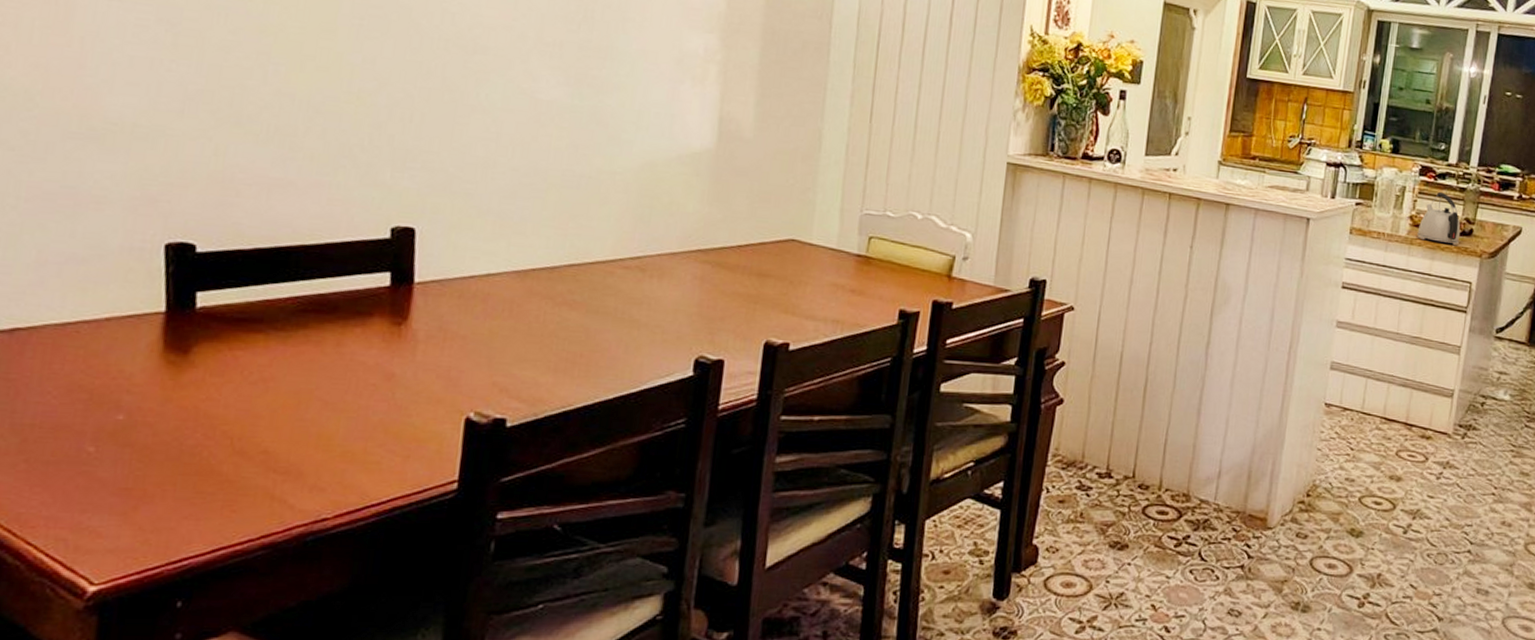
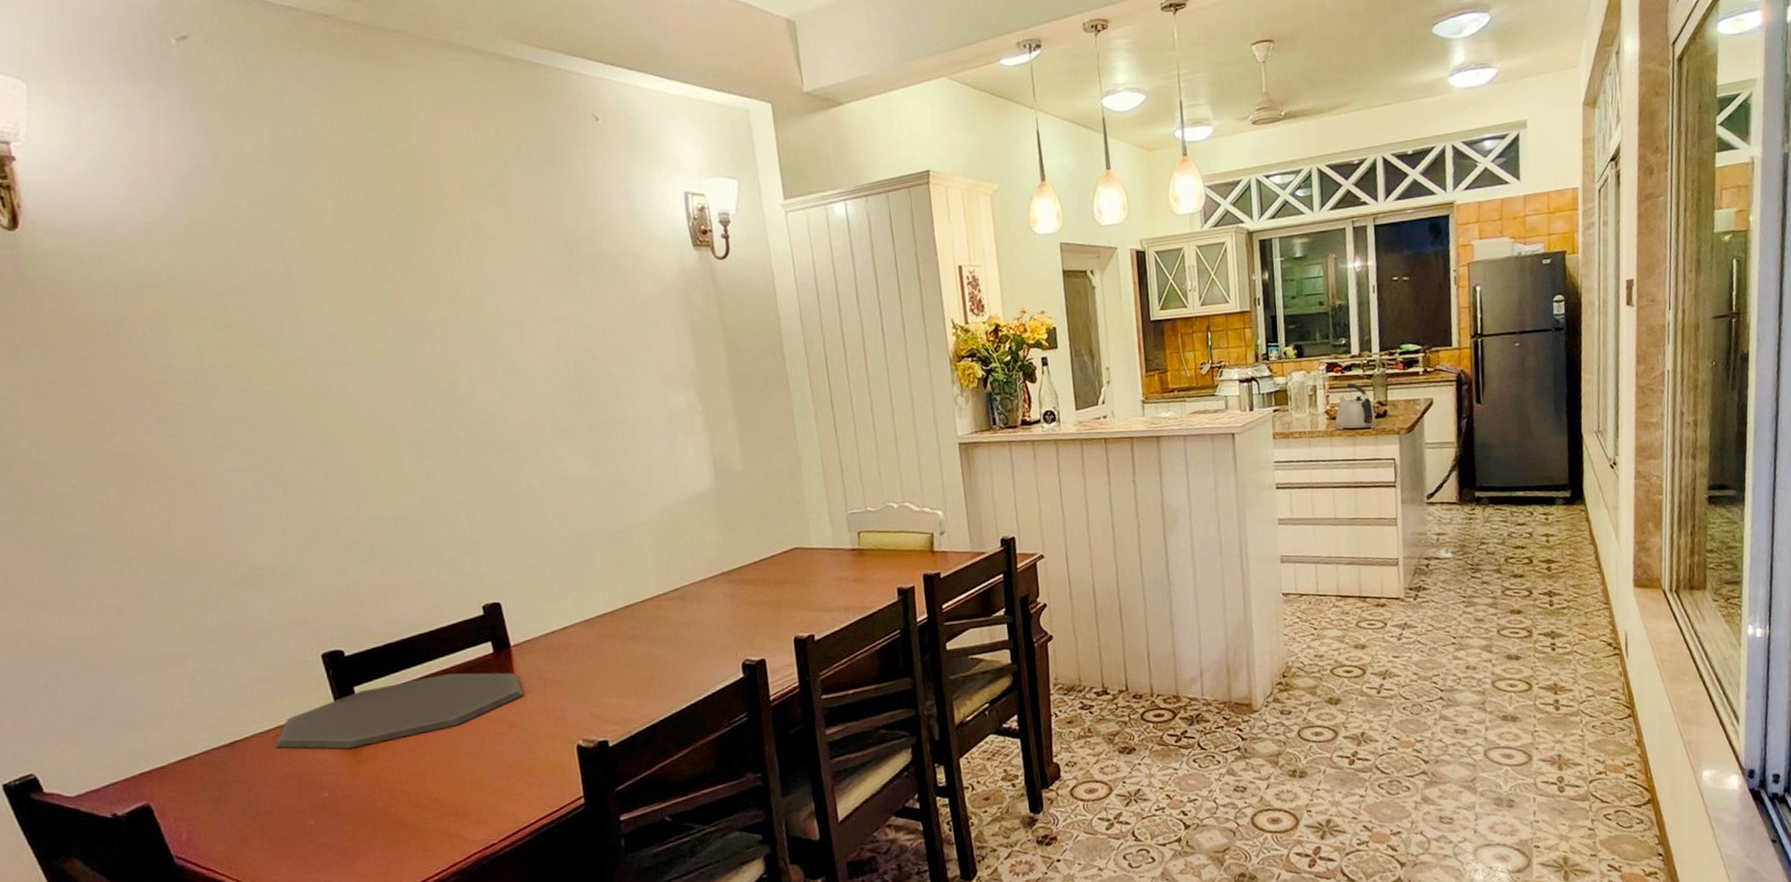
placemat: none [70,298,416,367] -> present [275,672,524,749]

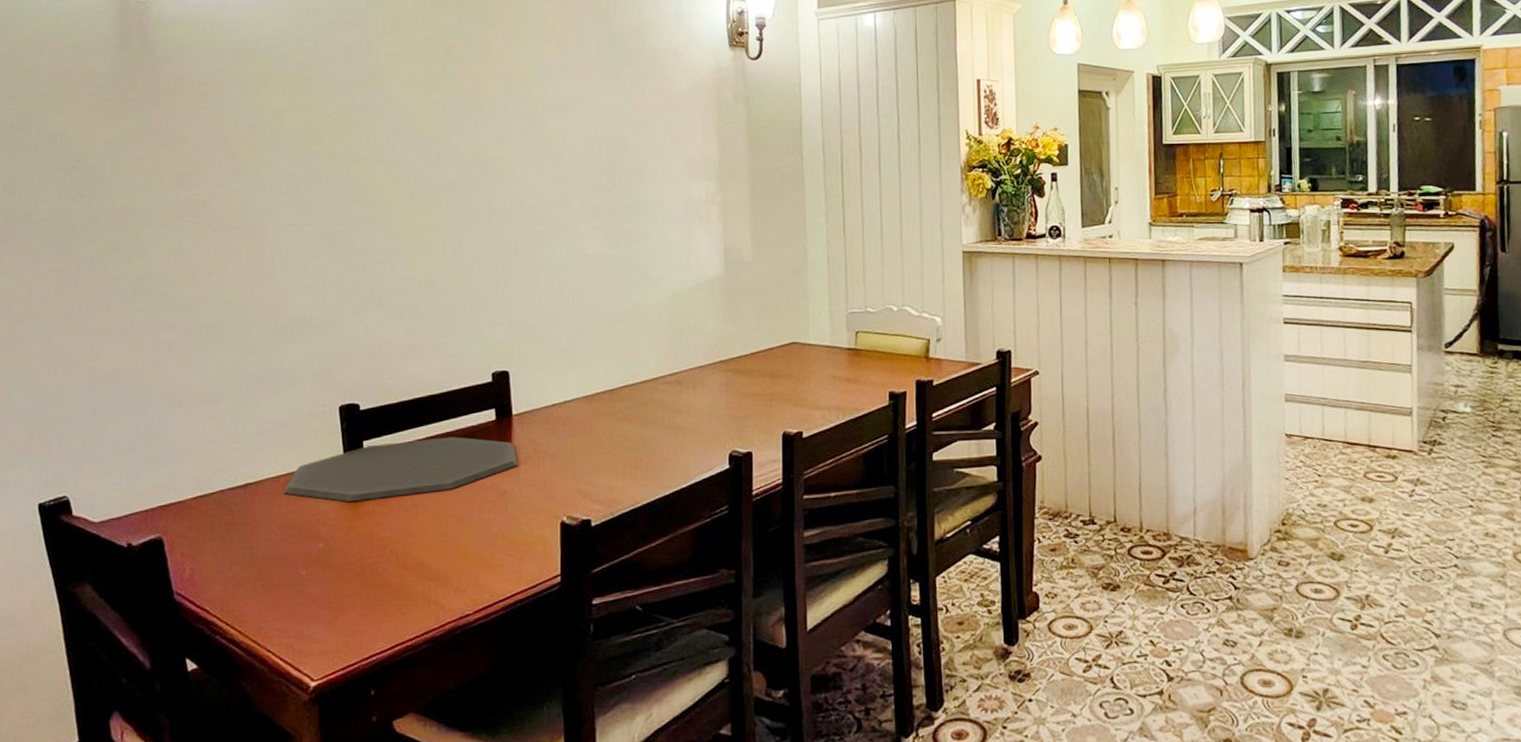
kettle: present [1335,382,1377,430] -> none [1349,220,1393,270]

